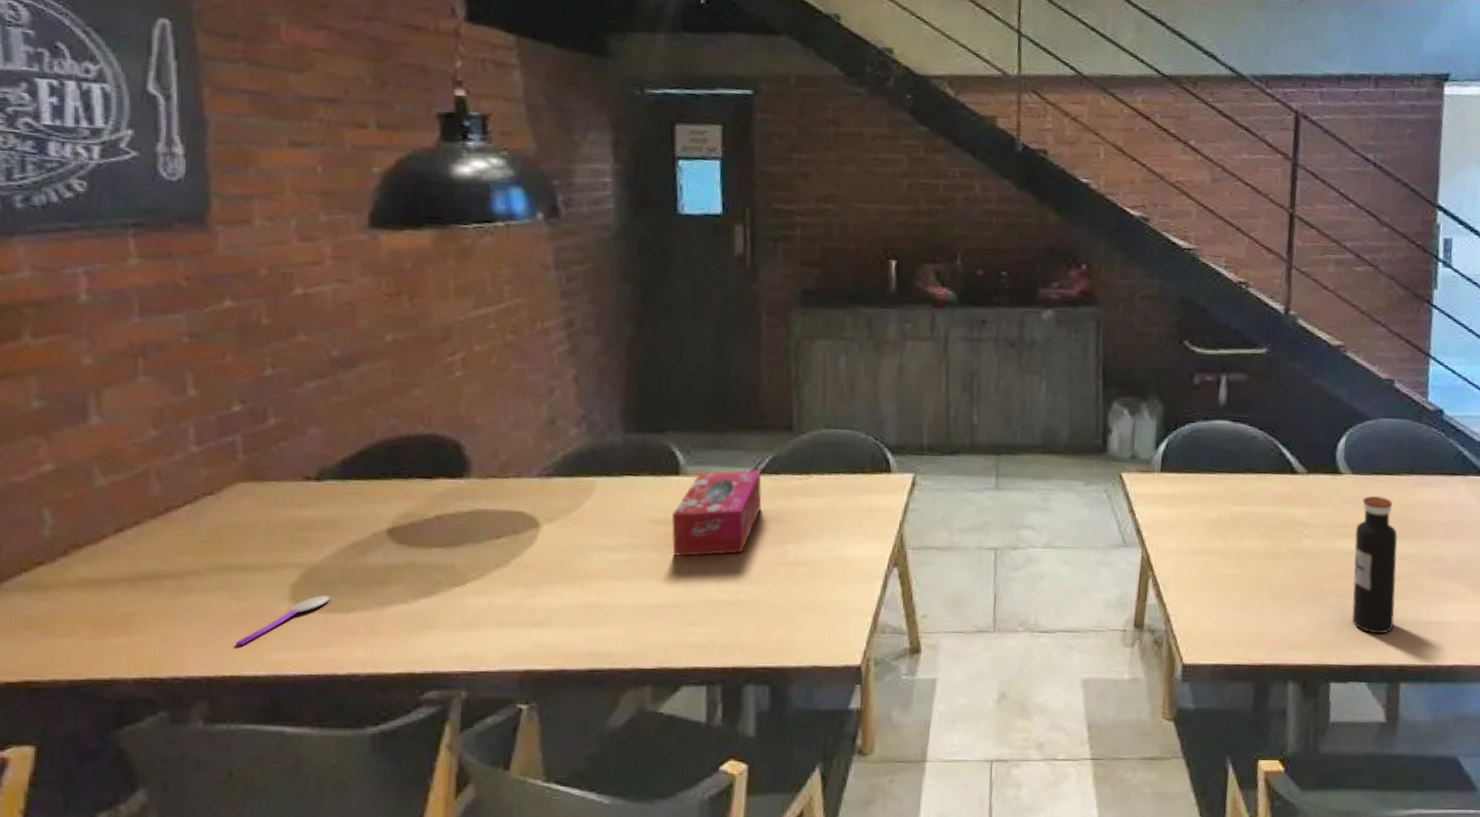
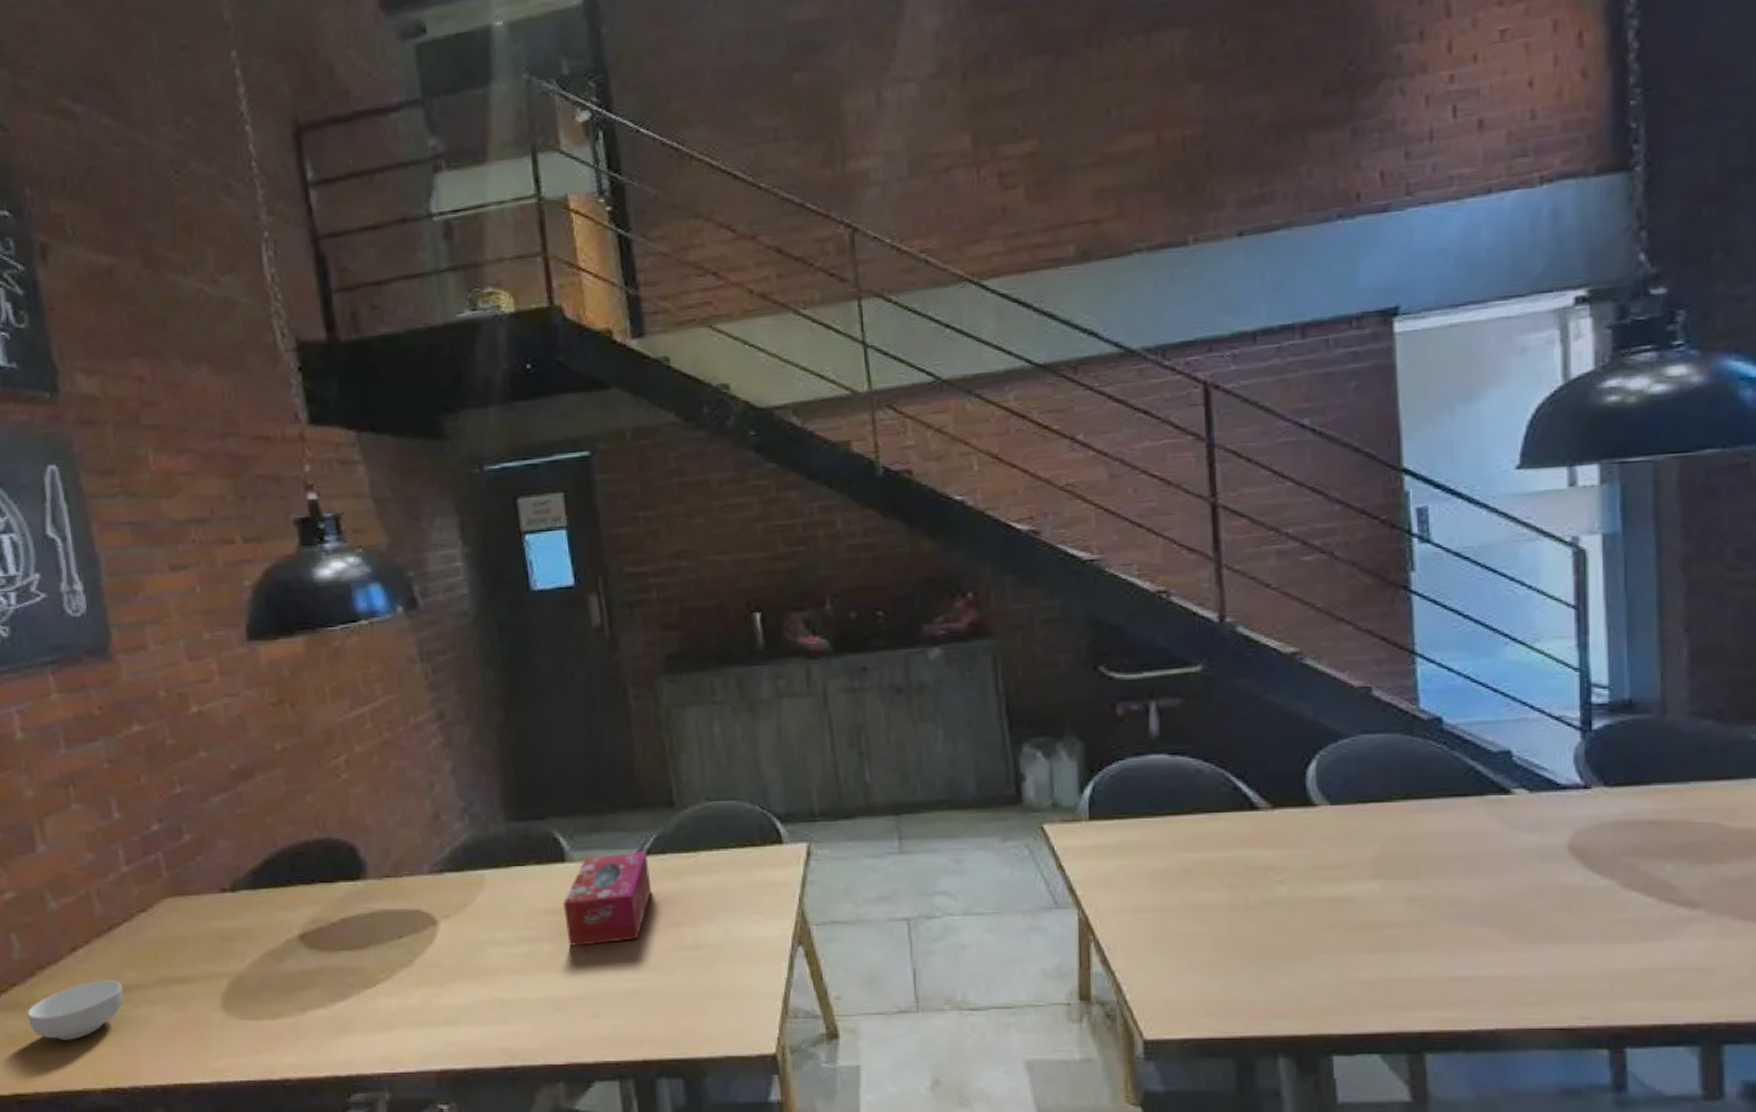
cereal bowl: none [52,563,175,626] -> present [27,979,124,1040]
spoon: present [236,595,331,646] -> none [181,1003,257,1055]
water bottle: present [1352,496,1398,634] -> none [1342,829,1407,996]

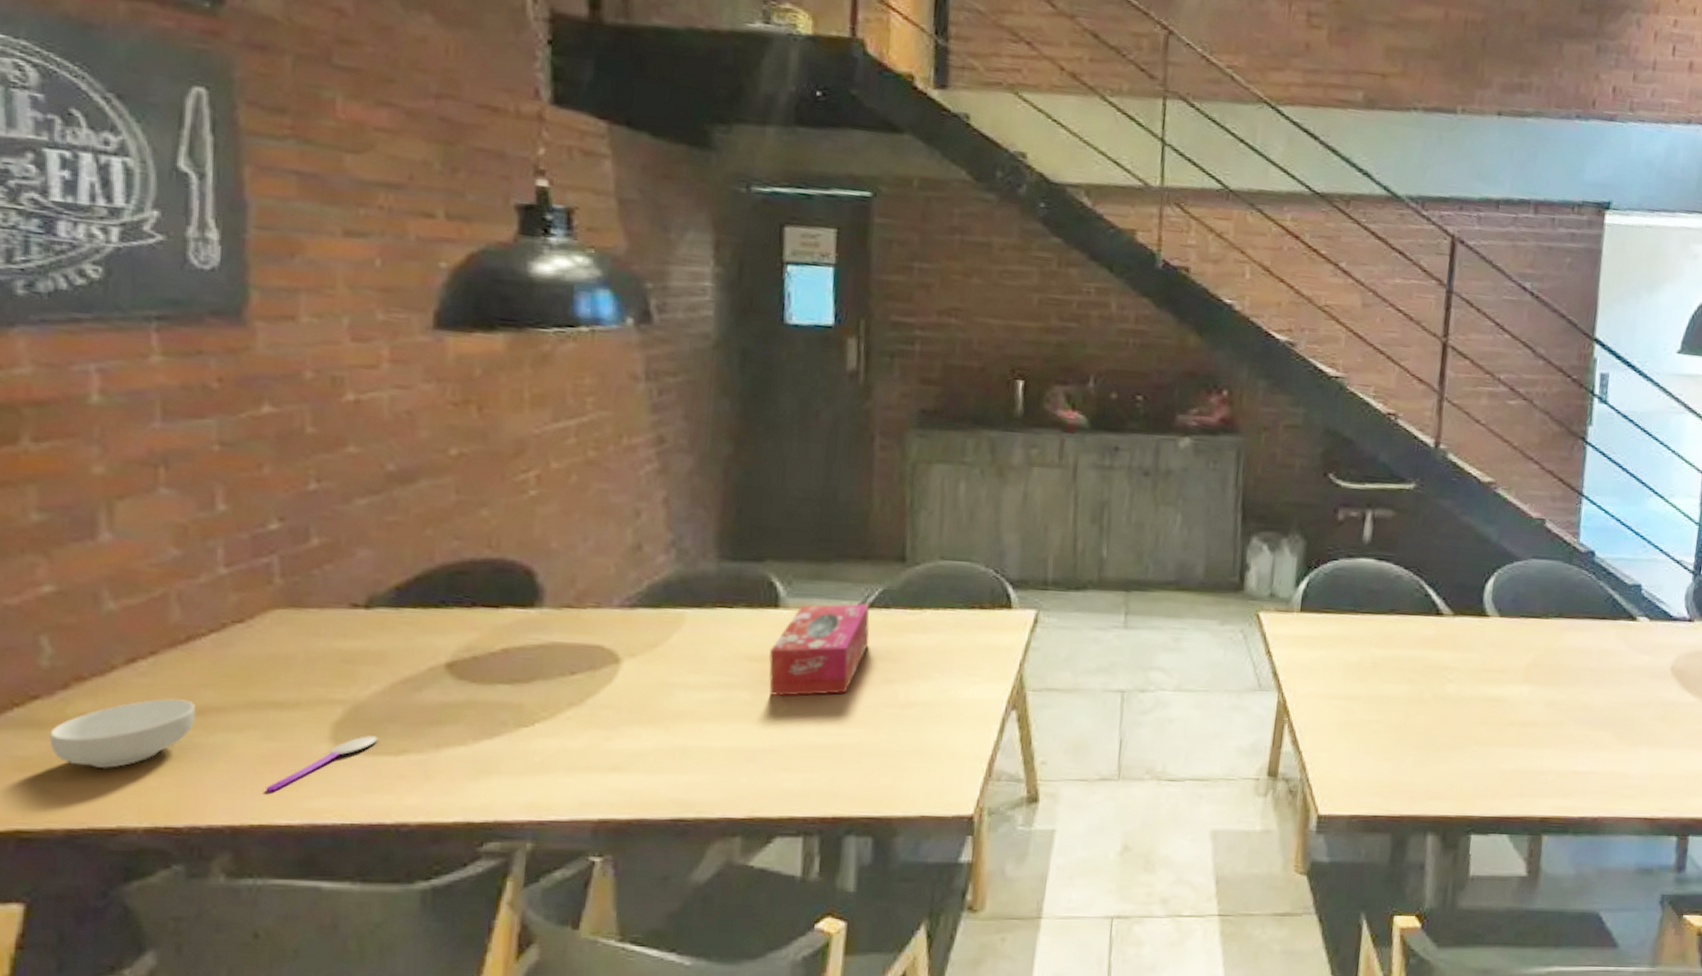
spoon: none [181,1003,257,1055] -> present [266,736,378,792]

